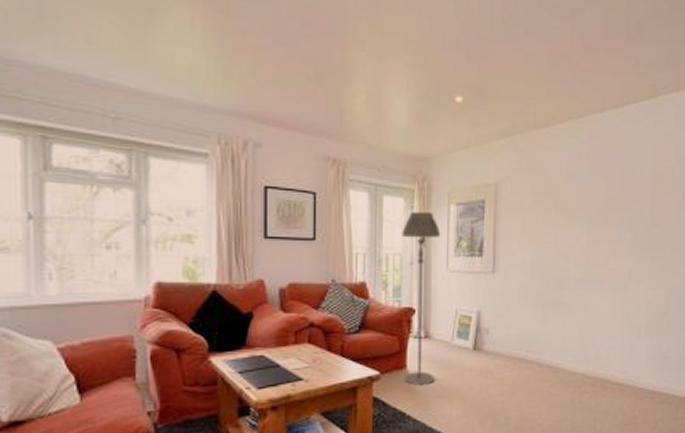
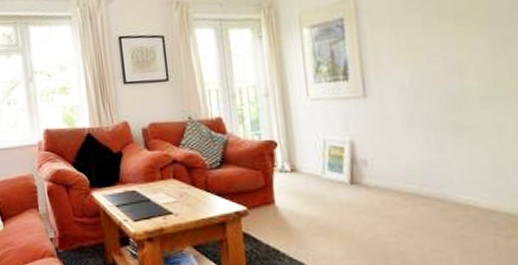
floor lamp: present [401,212,441,385] -> none [252,39,308,222]

